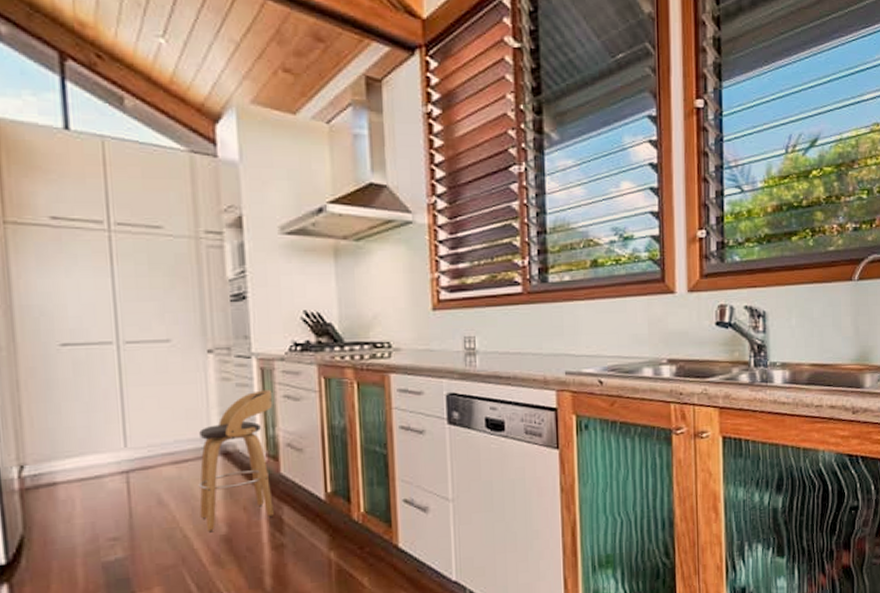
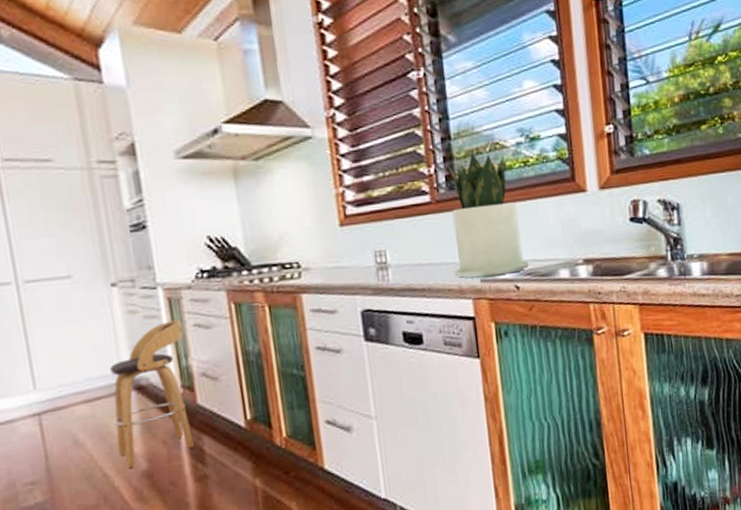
planter: none [539,248,615,370] -> present [448,153,530,279]

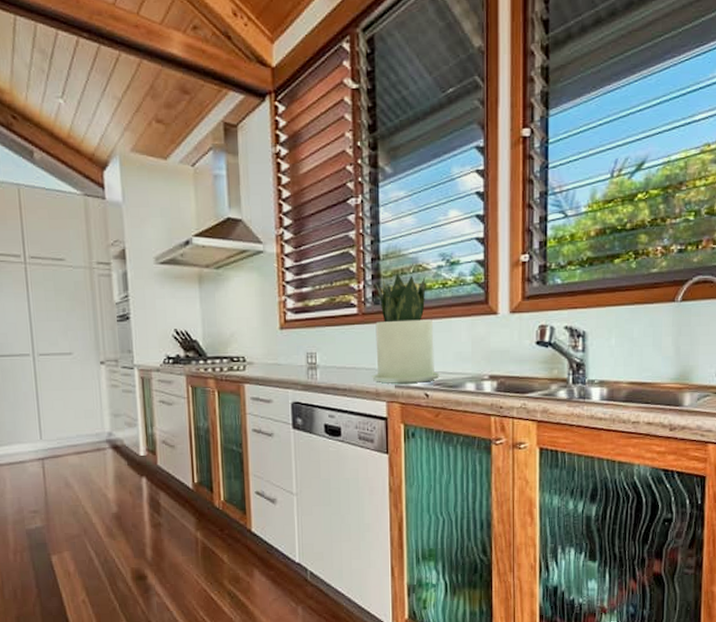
bar stool: present [110,320,194,469] -> none [95,396,153,511]

